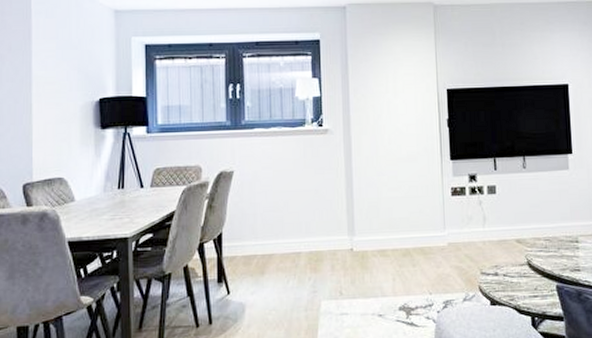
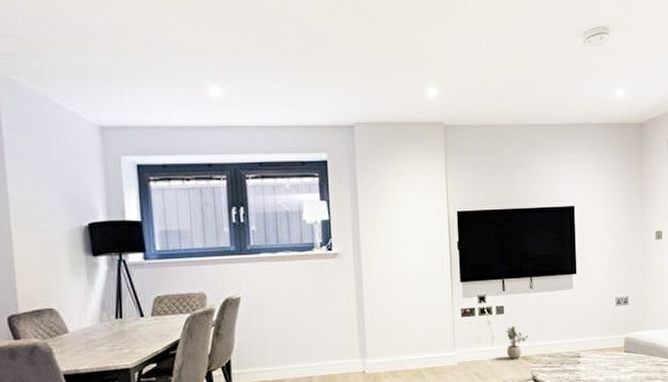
potted plant: none [498,206,522,243] -> present [506,325,528,360]

